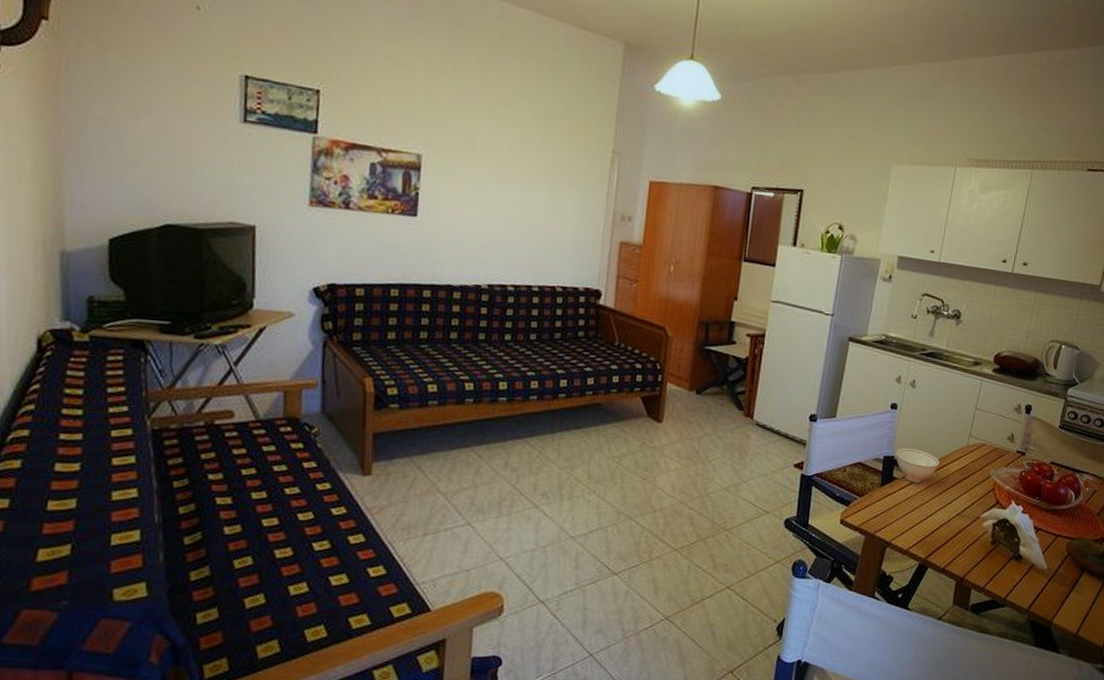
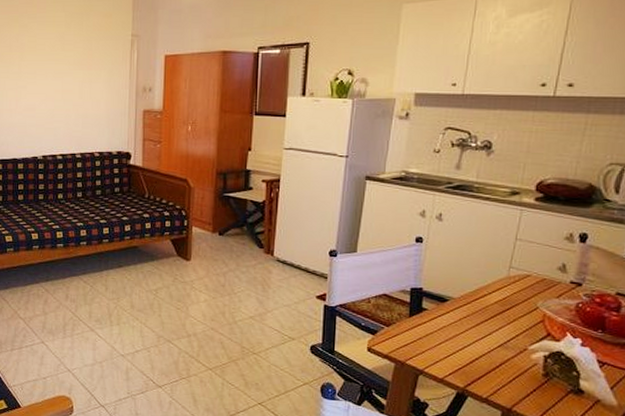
bowl: present [895,447,940,484] -> none [424,279,476,315]

